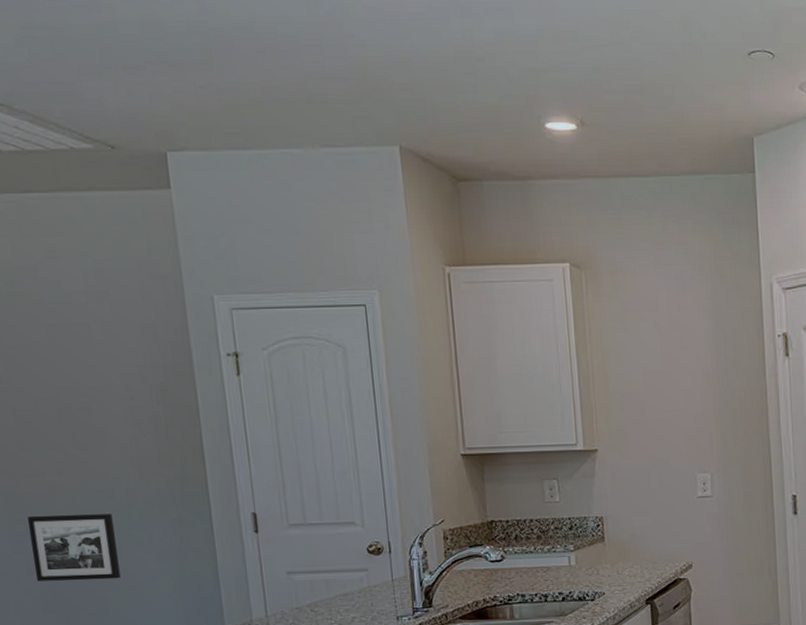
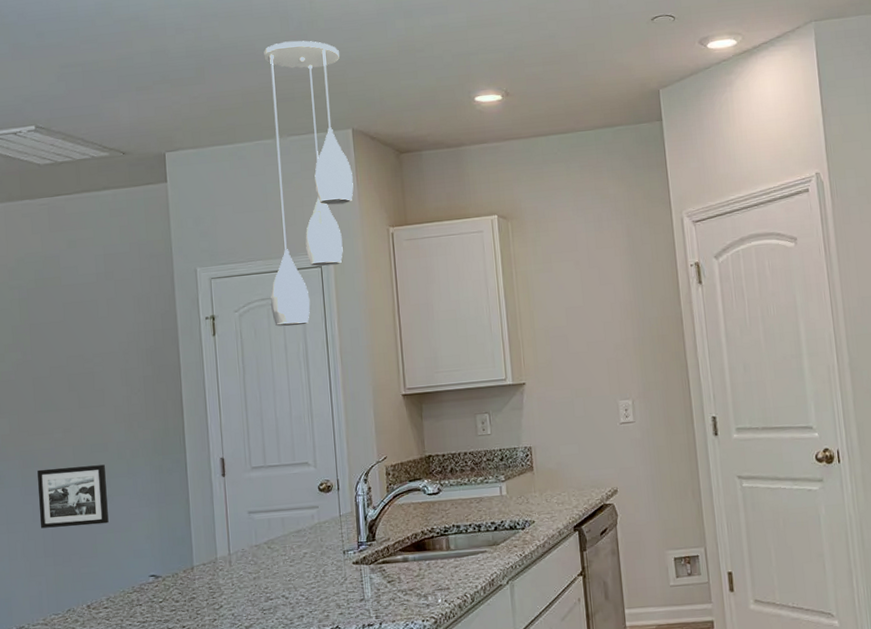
pendant light: none [286,29,403,371] -> present [263,40,354,327]

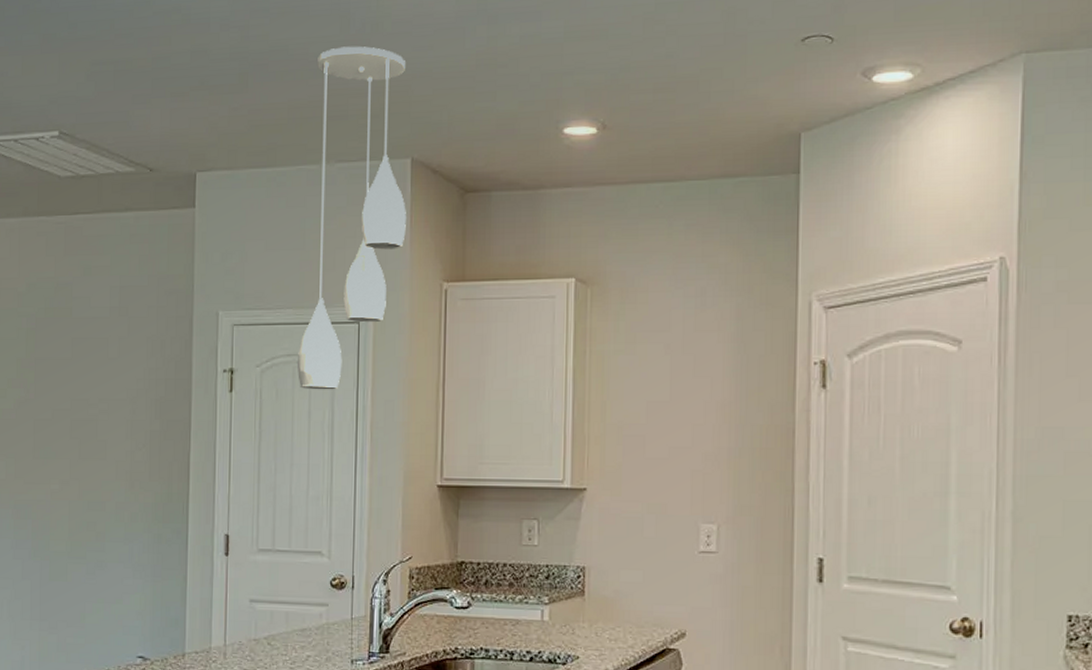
picture frame: present [37,464,109,528] -> none [28,522,101,592]

